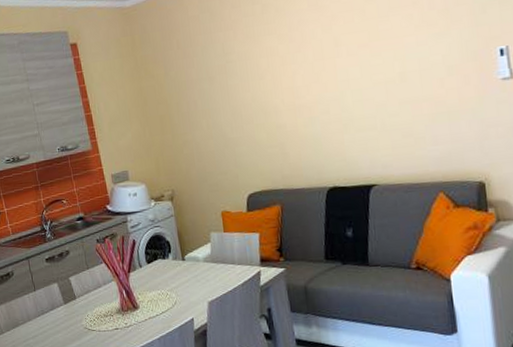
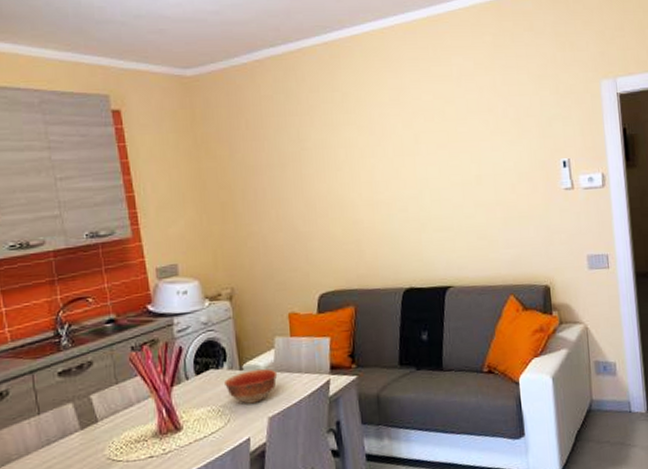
bowl: none [170,260,214,290] -> present [225,369,278,404]

